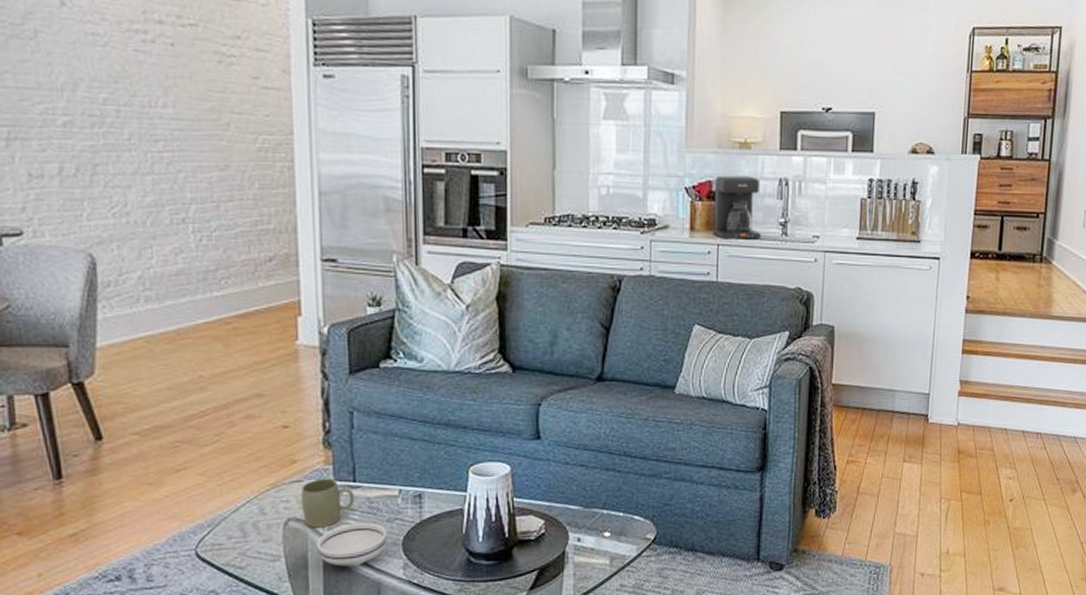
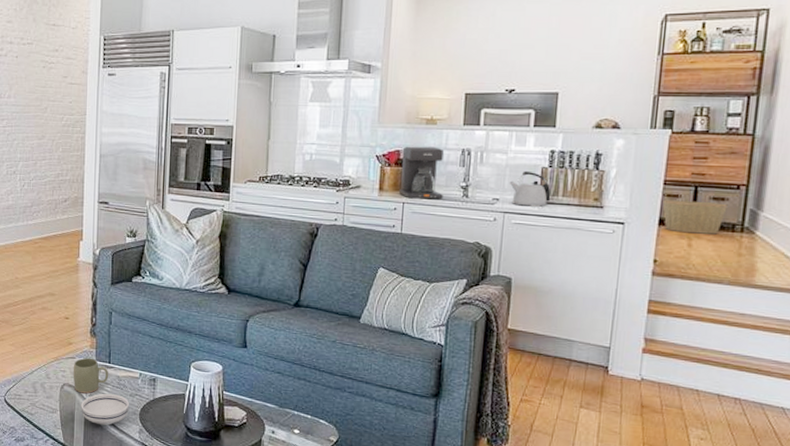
kettle: none [828,202,871,245] -> present [509,170,551,208]
basket: none [973,231,1029,266] -> present [662,200,728,234]

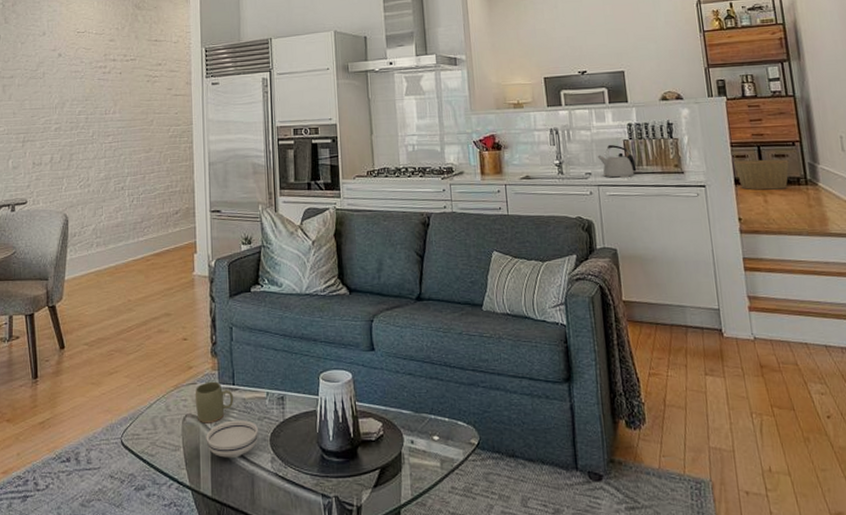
coffee maker: present [399,146,444,200] -> none [497,128,541,180]

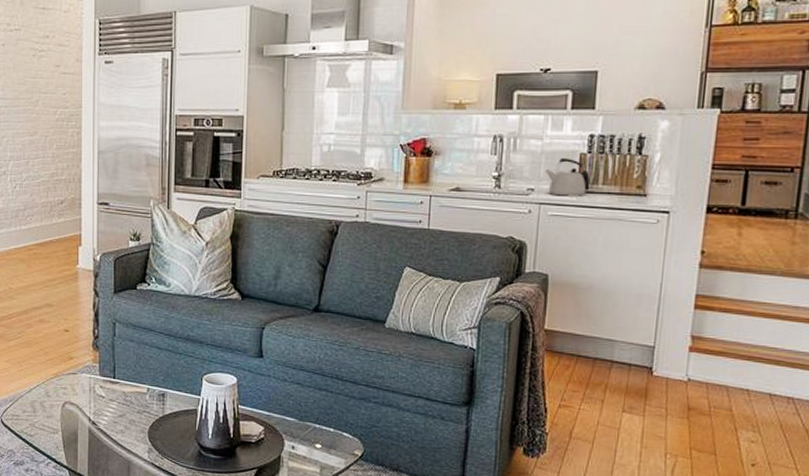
mug: present [195,381,234,424] -> none [74,373,114,412]
bowl: present [206,420,258,459] -> none [84,411,136,446]
basket: present [733,159,789,190] -> none [710,185,781,222]

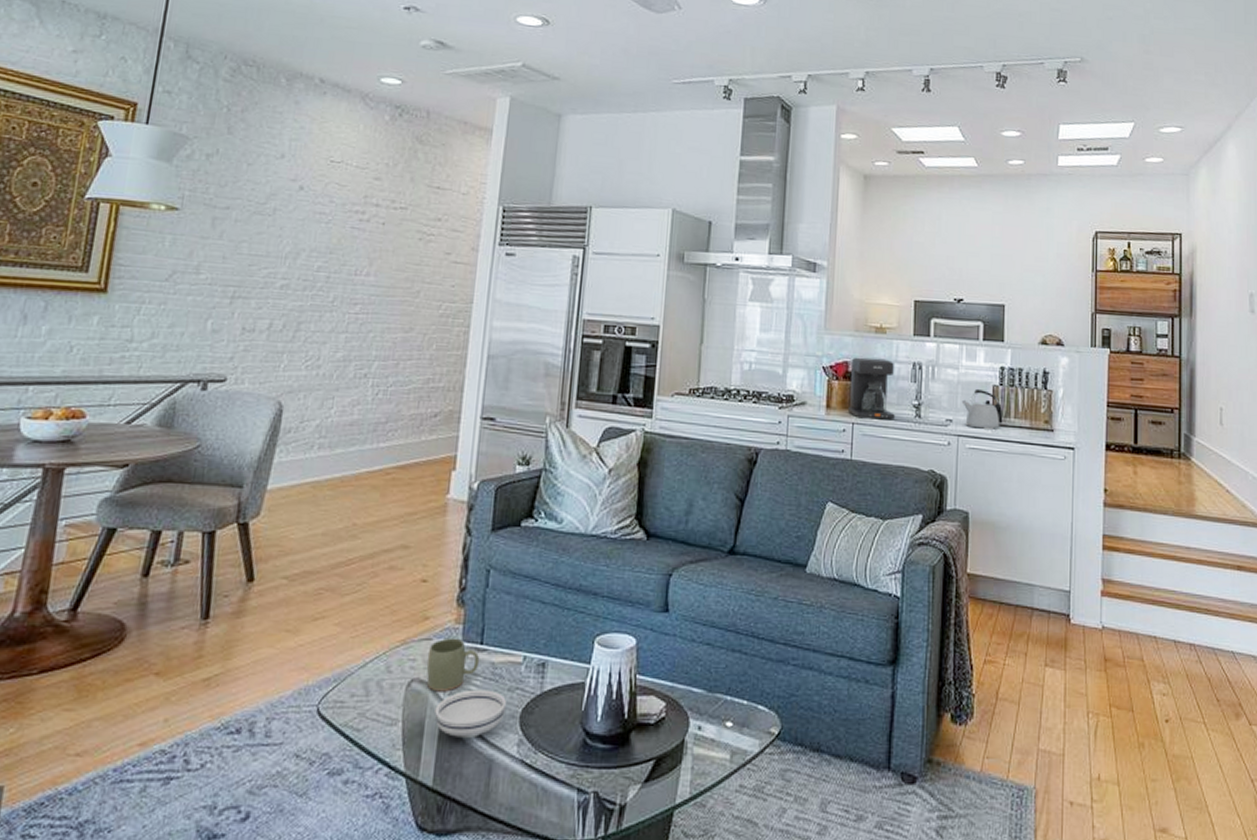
mug: none [74,373,114,412] -> present [426,637,480,692]
bowl: none [84,411,136,446] -> present [434,689,506,739]
coffee maker: none [426,133,473,192] -> present [848,357,895,420]

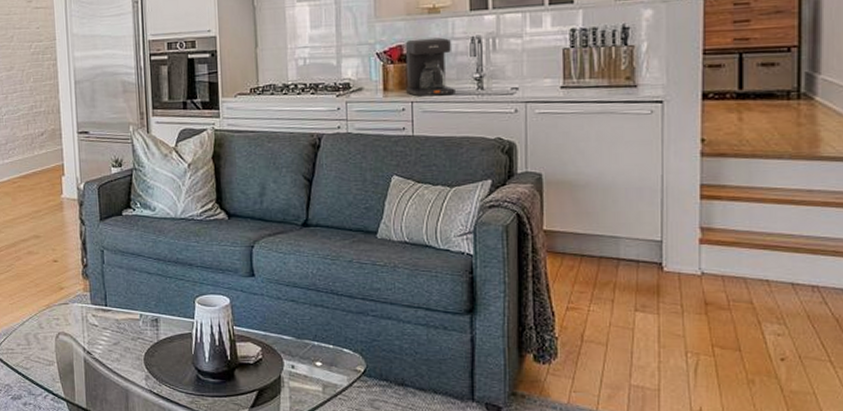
mug: present [426,637,480,692] -> none [67,302,107,342]
bowl: present [434,689,506,739] -> none [79,339,132,375]
kettle: present [961,388,1003,431] -> none [527,54,577,94]

